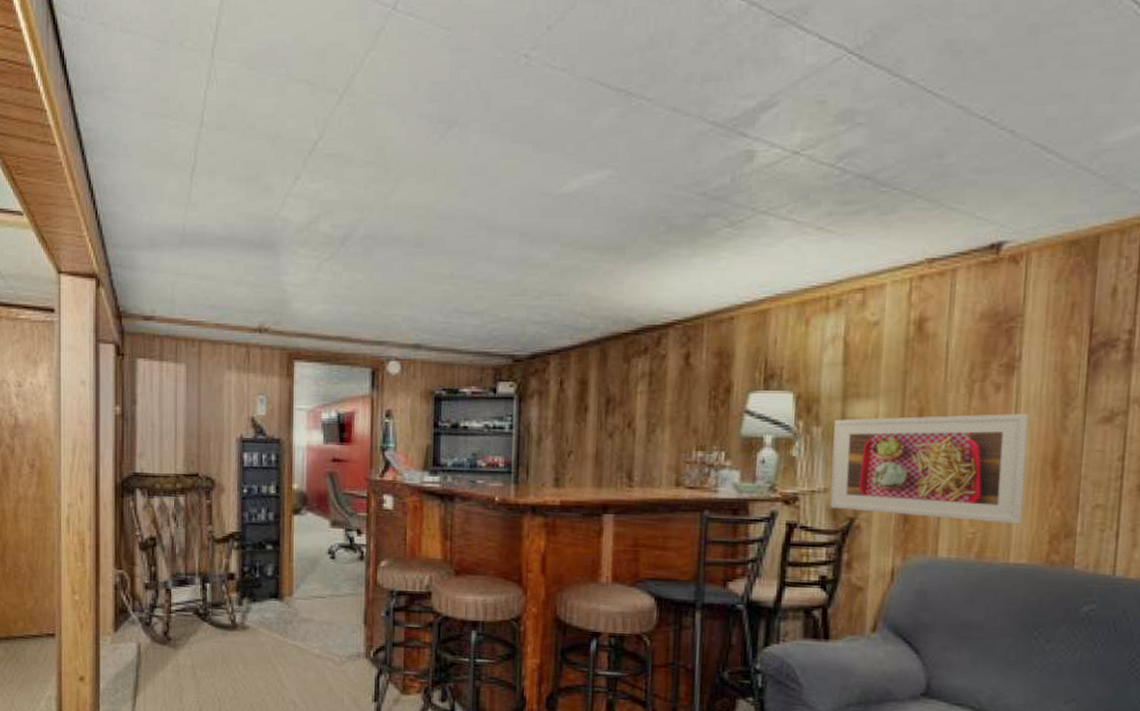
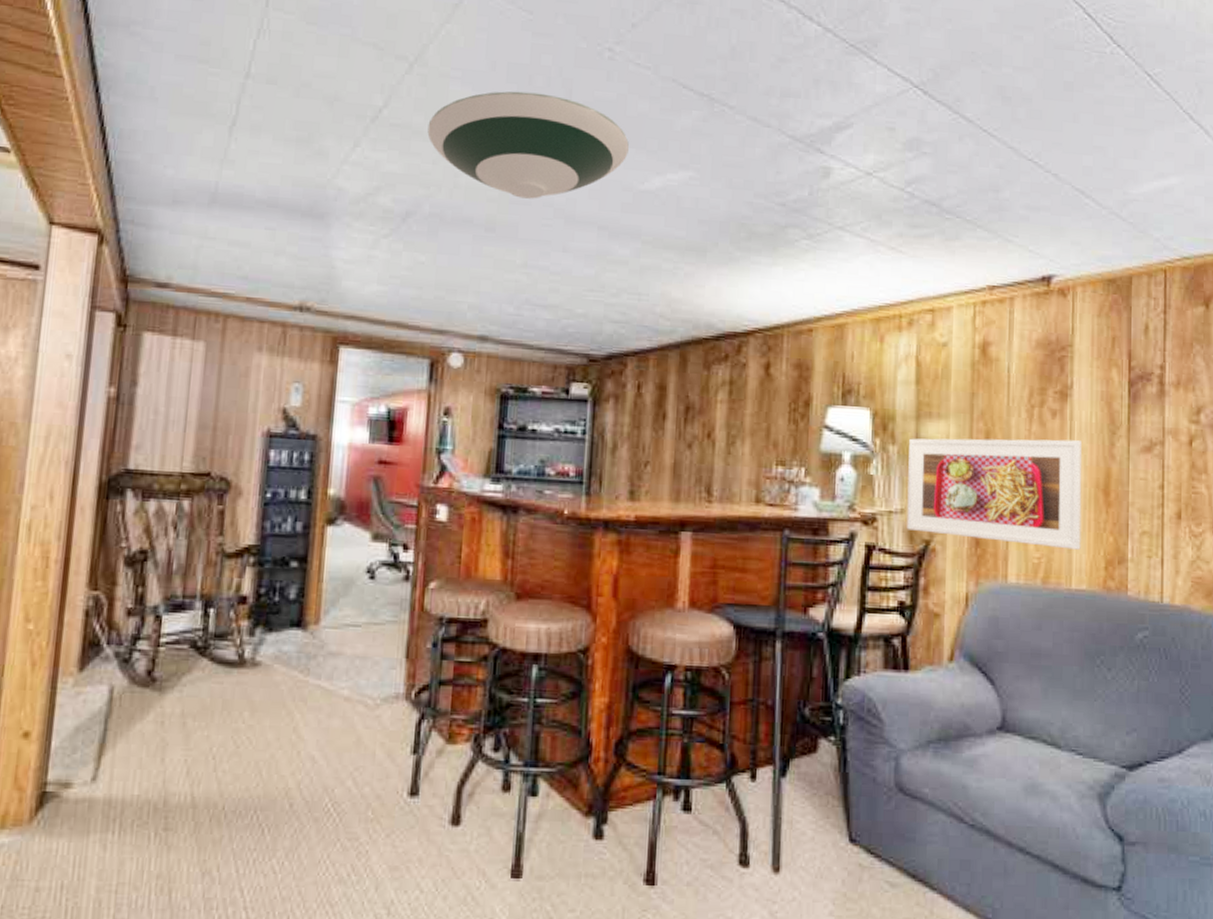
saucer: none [358,108,547,213] -> present [427,91,629,199]

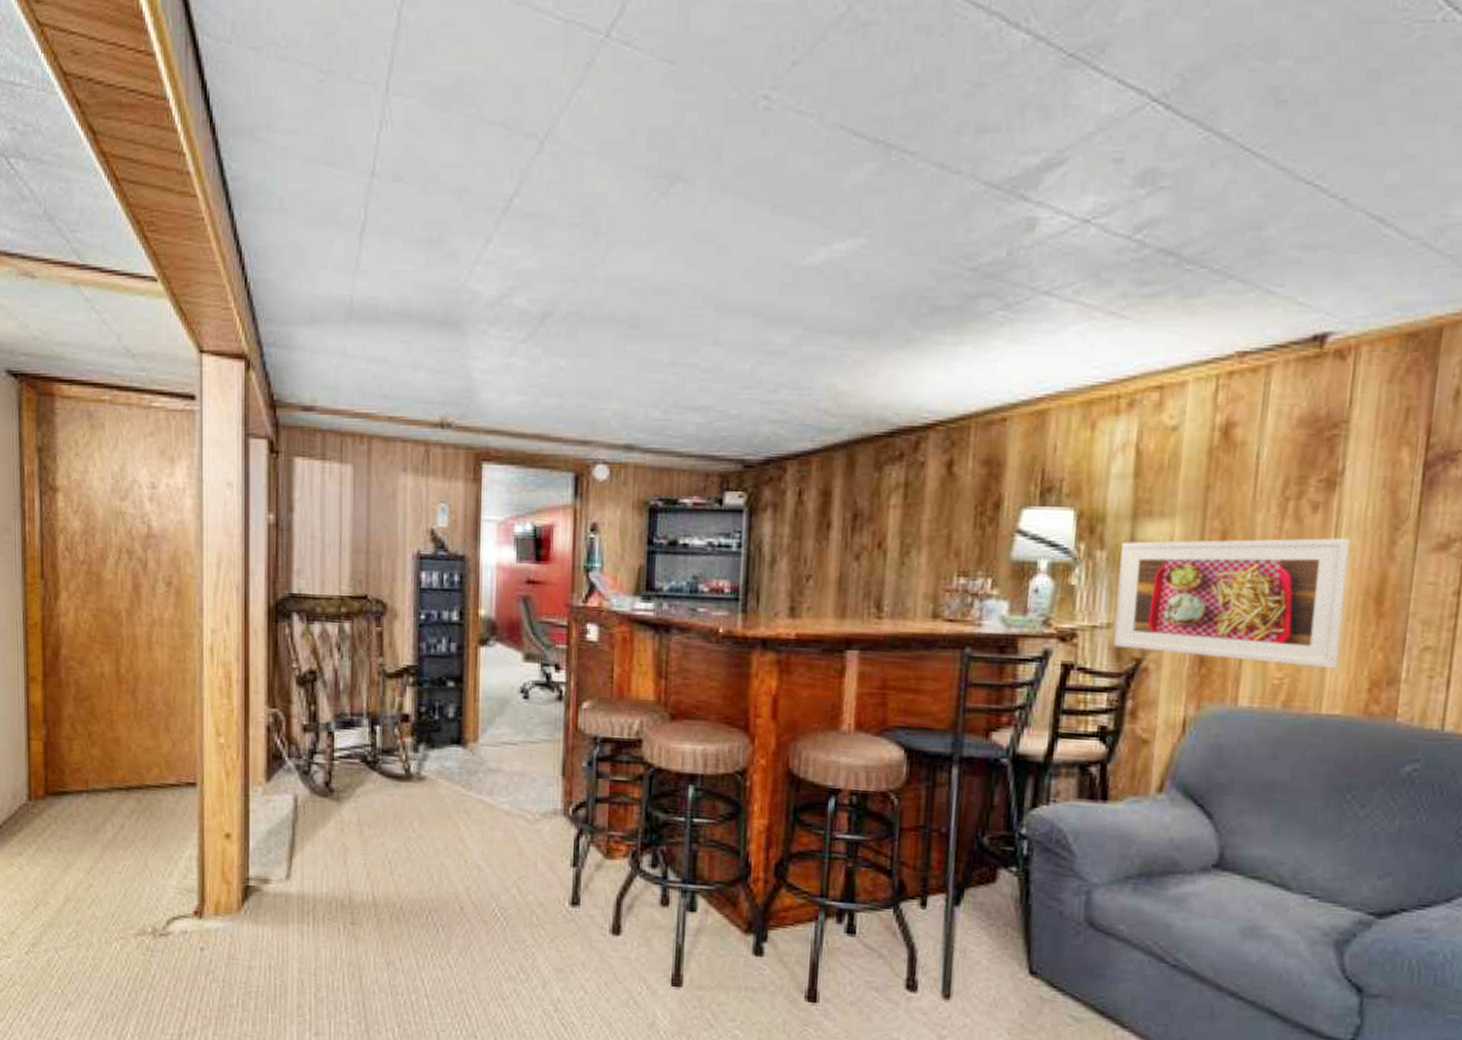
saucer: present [427,91,629,199] -> none [562,160,788,287]

